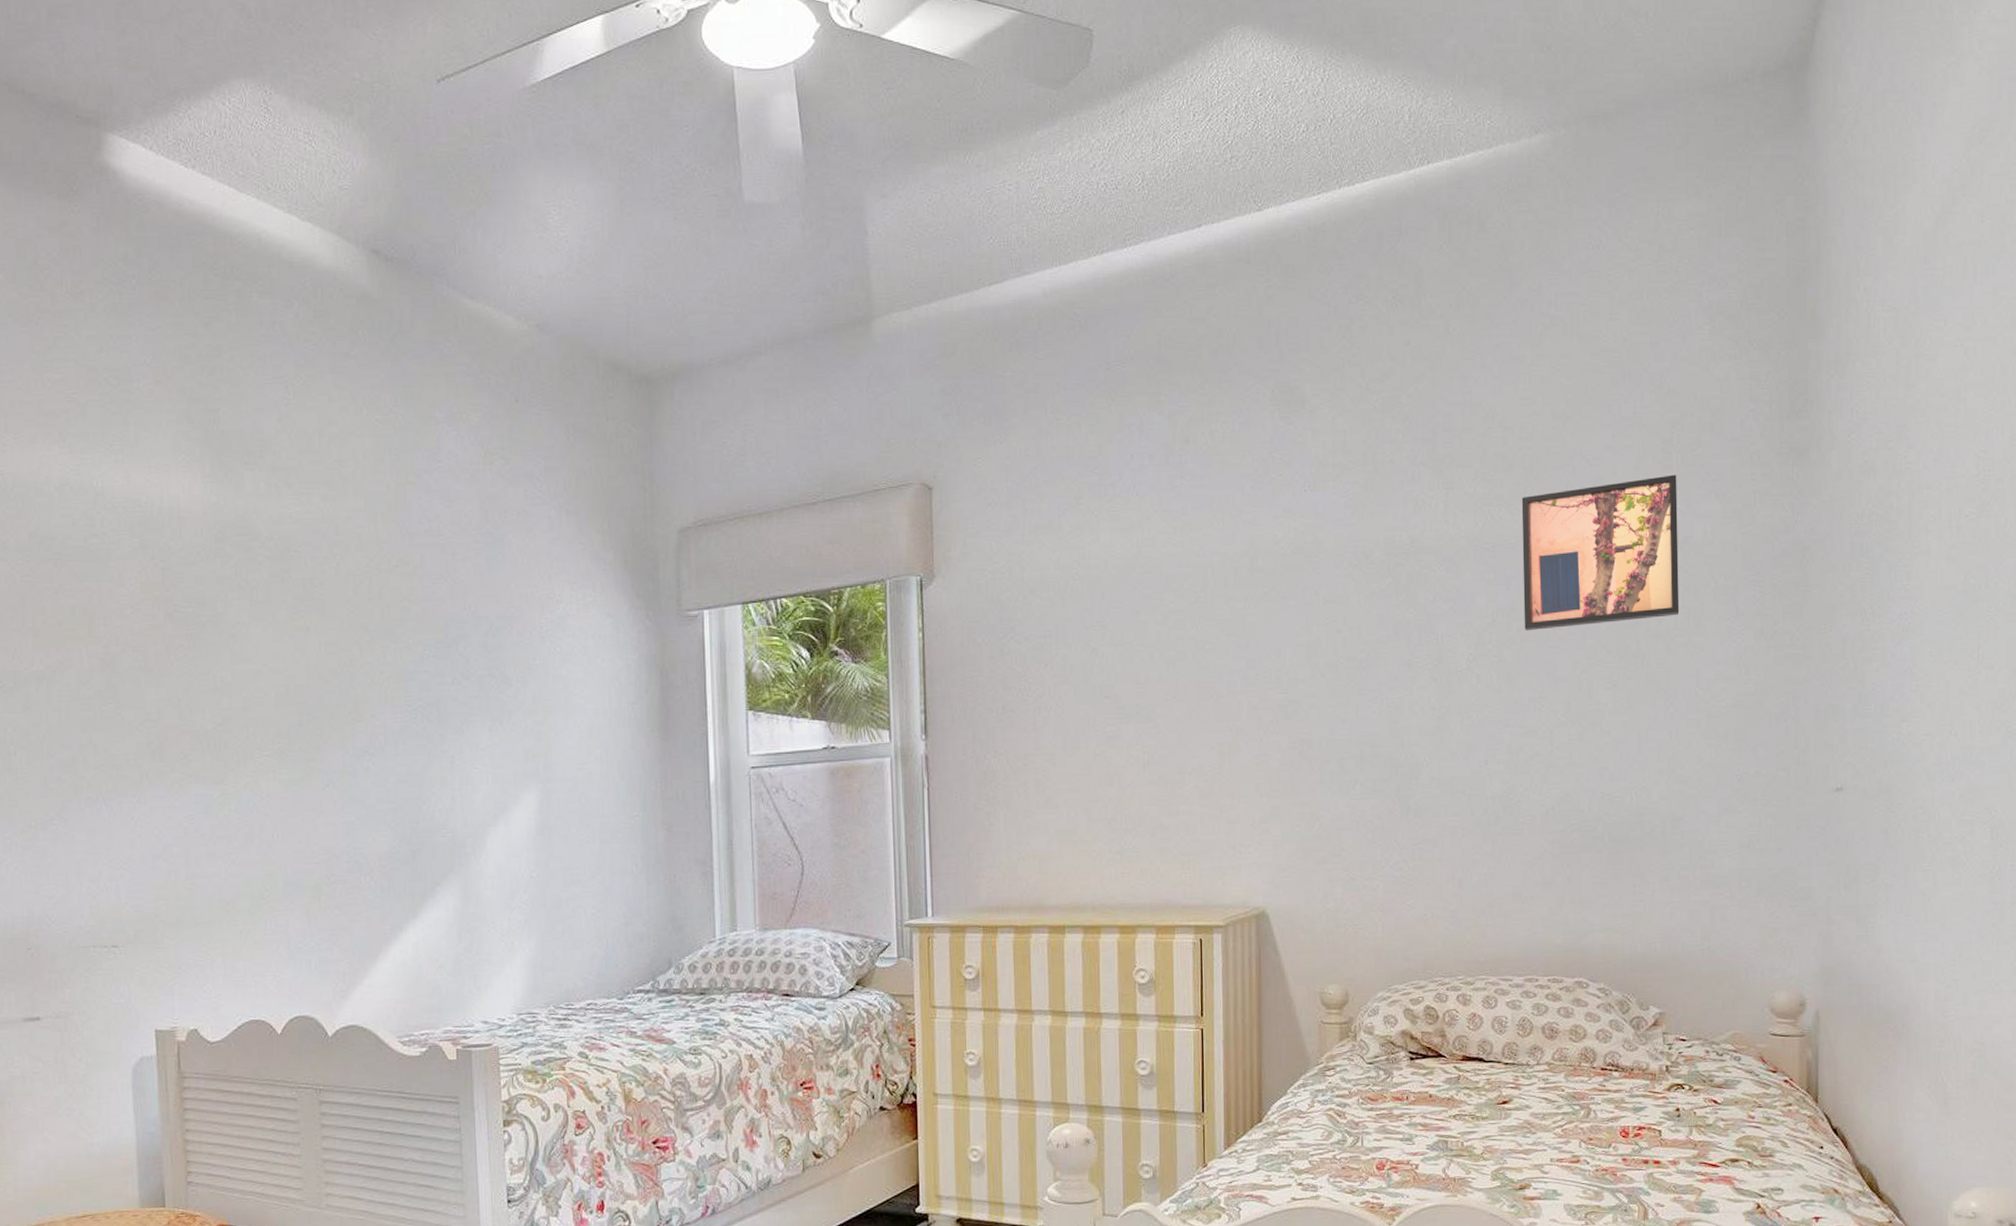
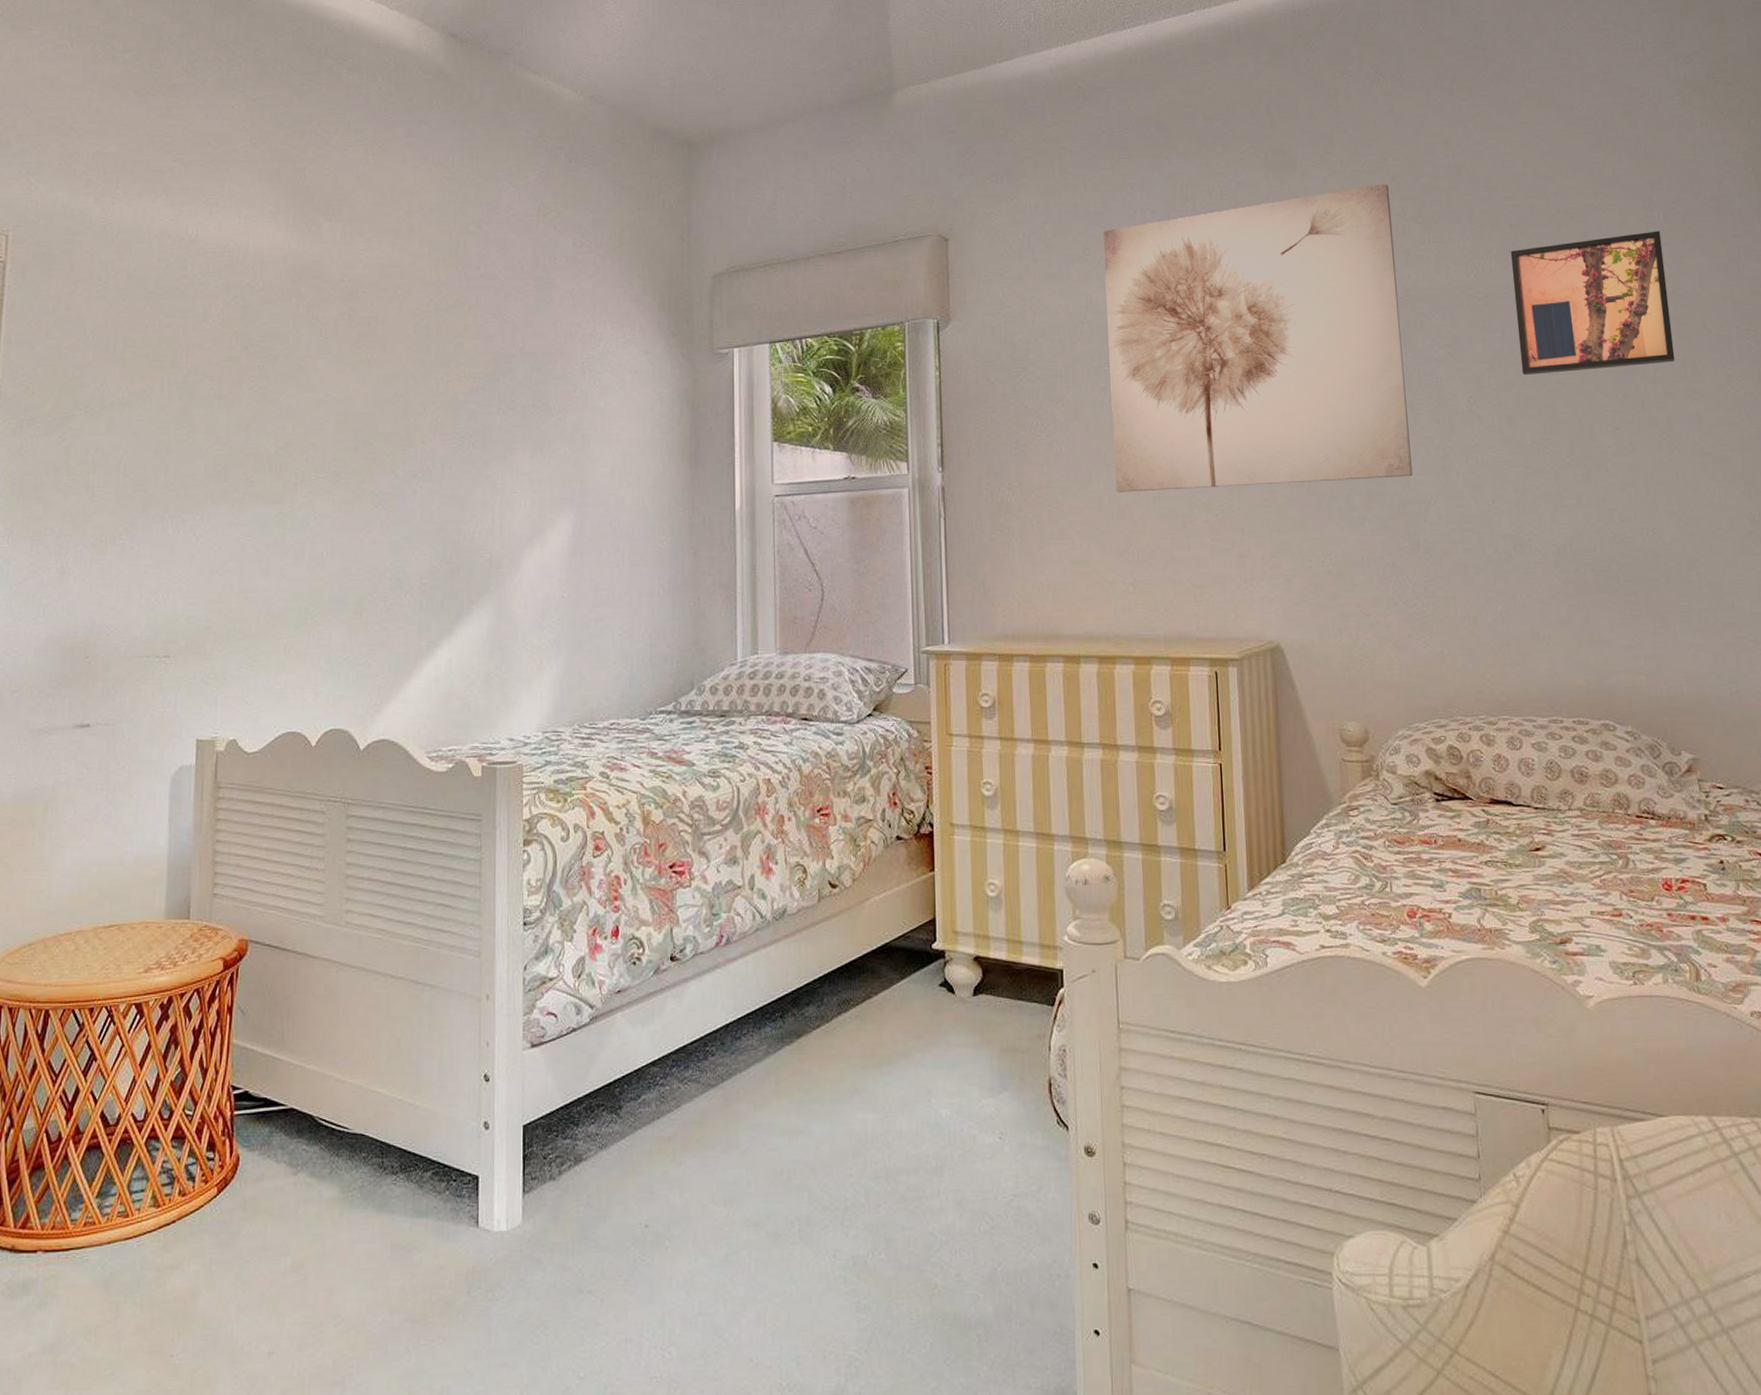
wall art: none [1097,423,1407,759] -> present [1103,183,1412,492]

